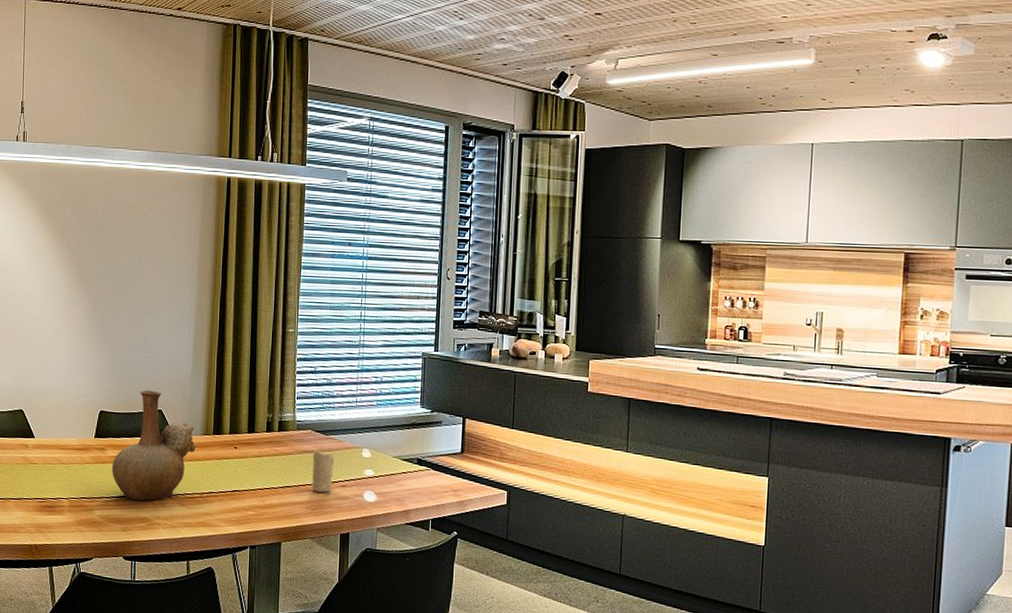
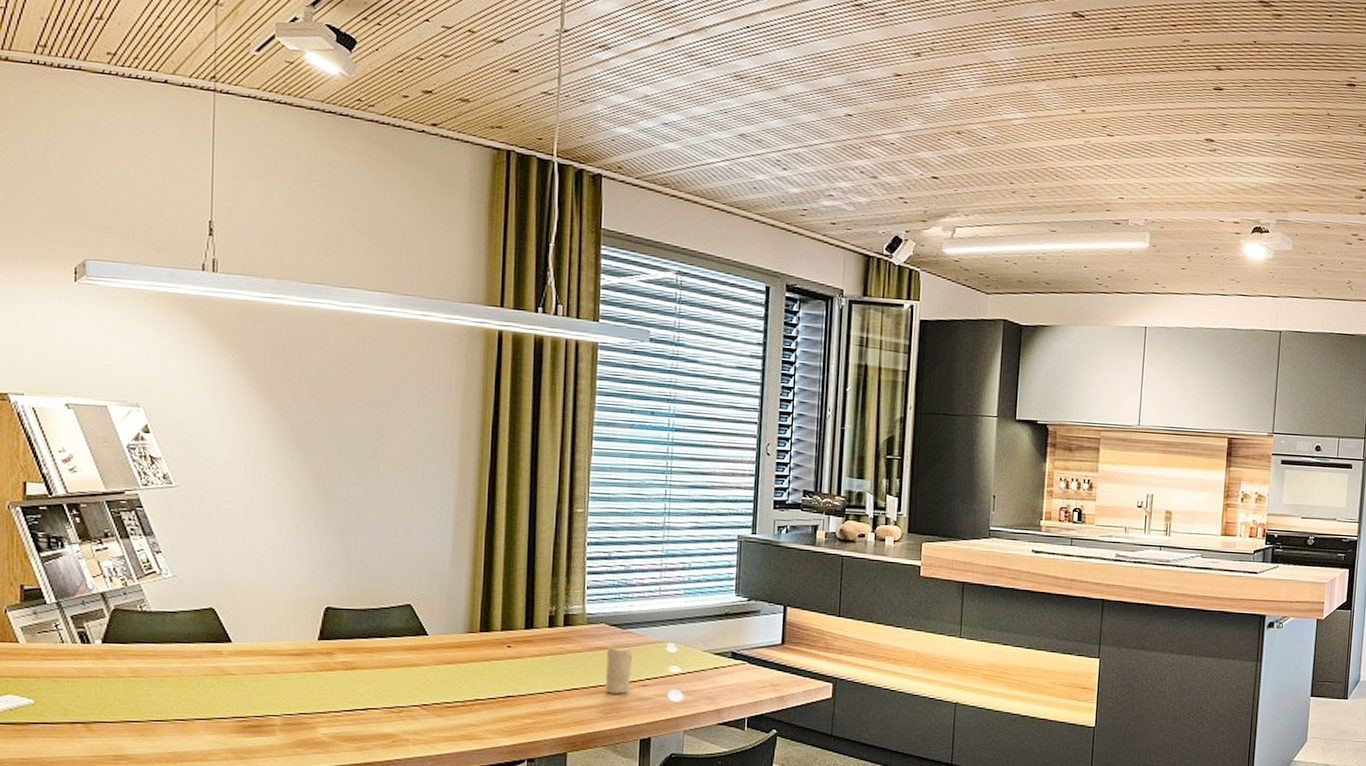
vase: present [112,389,196,501] -> none [343,581,457,713]

